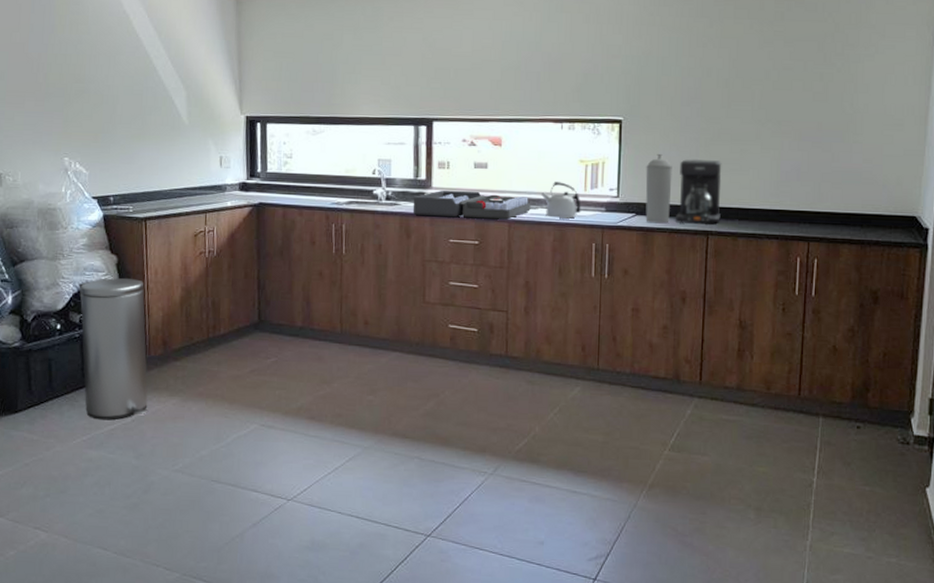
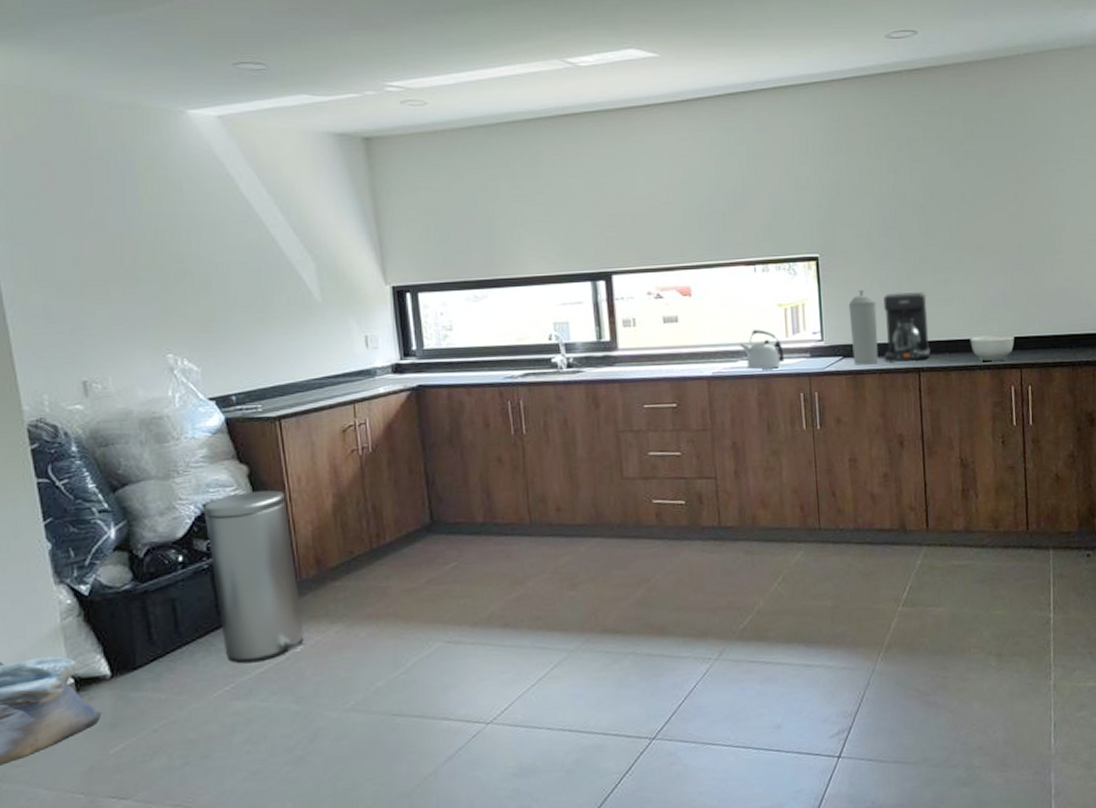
tool set: present [412,190,531,221] -> none [598,348,730,383]
bowl: none [760,207,805,233] -> present [970,334,1015,362]

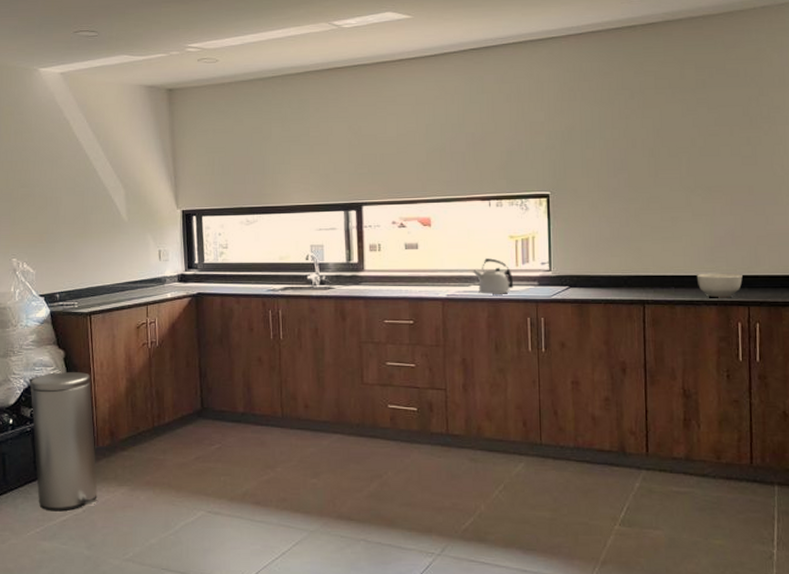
canister: present [848,289,879,365] -> none [576,225,604,295]
coffee maker: present [883,292,931,361] -> none [610,228,656,293]

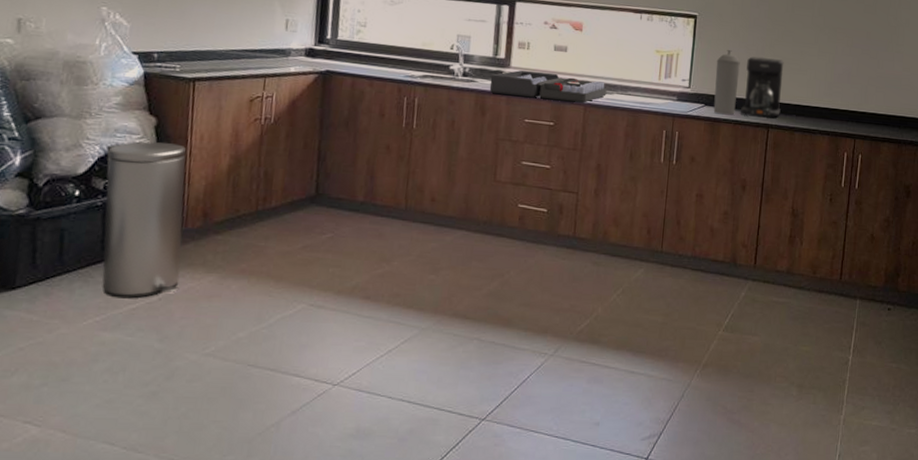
tool set: none [347,271,463,300] -> present [489,70,607,104]
kettle: present [472,258,514,295] -> none [616,69,655,106]
canister: none [576,225,604,295] -> present [713,49,740,115]
coffee maker: none [610,228,656,293] -> present [741,56,784,118]
bowl: present [696,273,743,298] -> none [815,105,853,130]

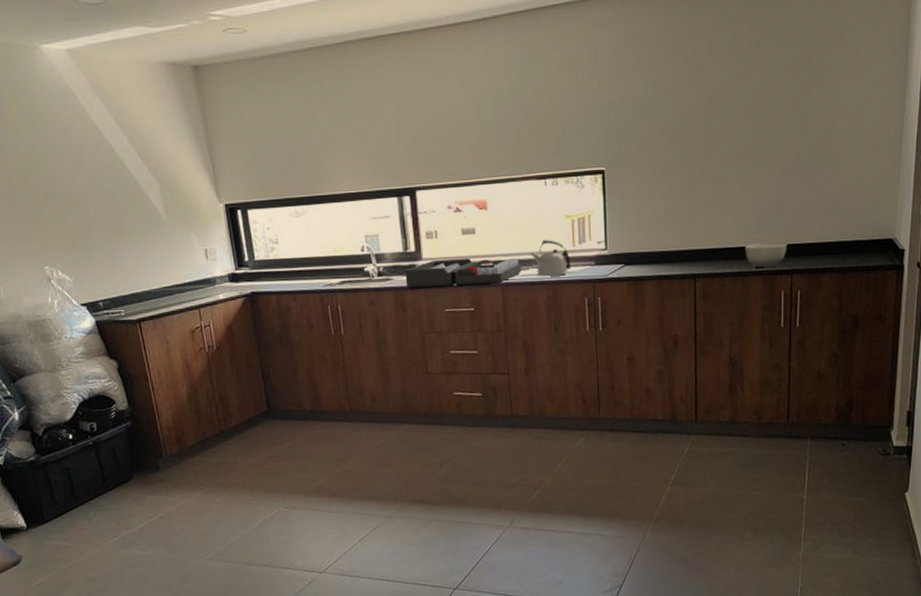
pedal bin: present [102,142,187,299] -> none [83,382,174,521]
kettle: none [616,69,655,106] -> present [530,240,571,278]
canister: present [713,49,740,115] -> none [631,200,658,272]
coffee maker: present [741,56,784,118] -> none [664,202,707,268]
bowl: none [815,105,853,130] -> present [744,242,787,268]

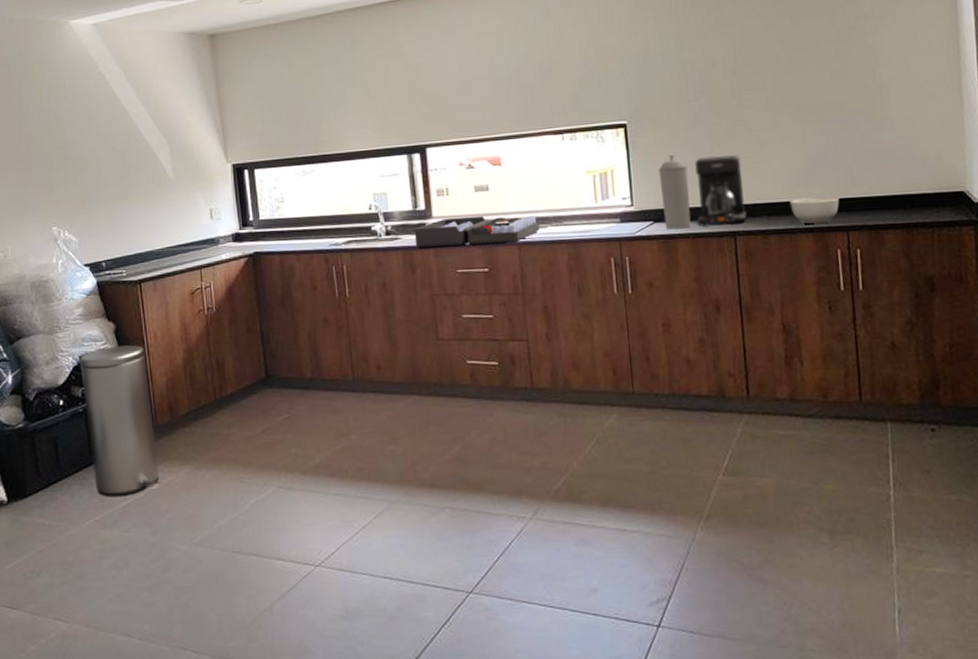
pedal bin: none [83,382,174,521] -> present [78,345,161,497]
kettle: present [530,240,571,278] -> none [548,196,594,236]
canister: none [631,200,658,272] -> present [658,154,691,230]
coffee maker: none [664,202,707,268] -> present [695,155,747,225]

